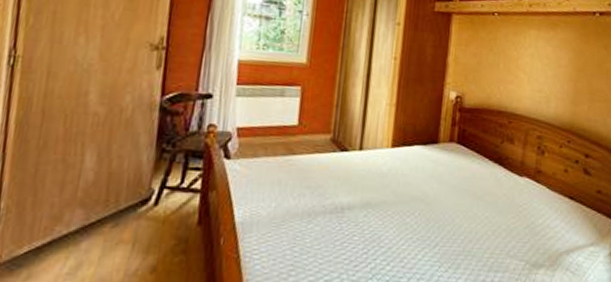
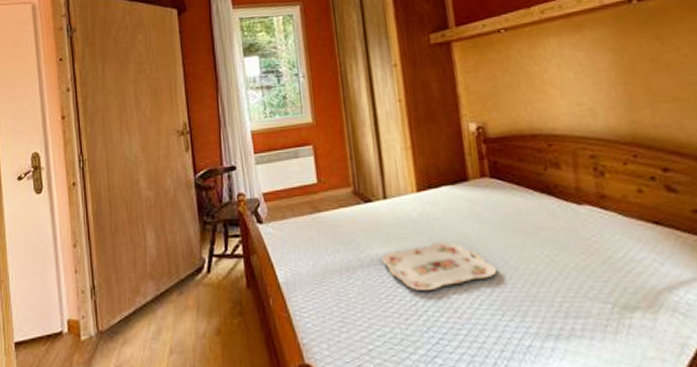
serving tray: none [345,196,444,240] -> present [382,242,497,291]

